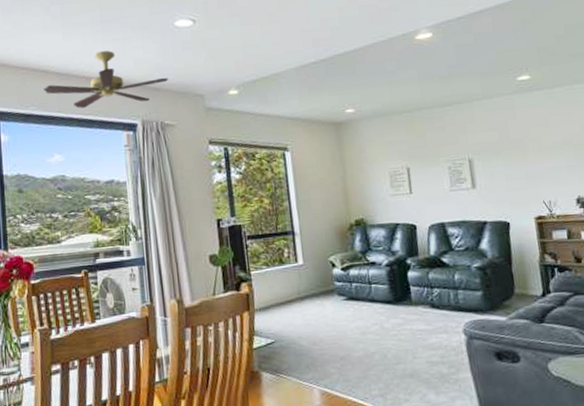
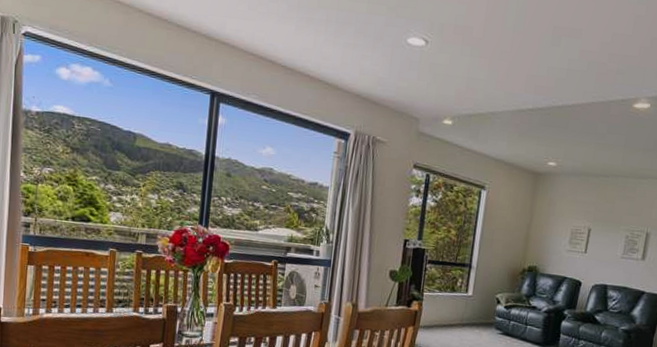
ceiling fan: present [44,51,169,108] -> none [267,53,390,114]

